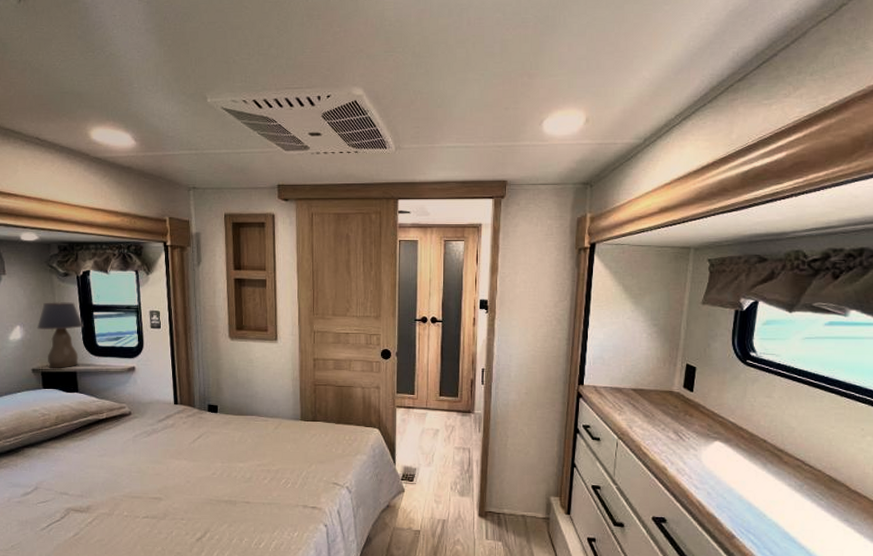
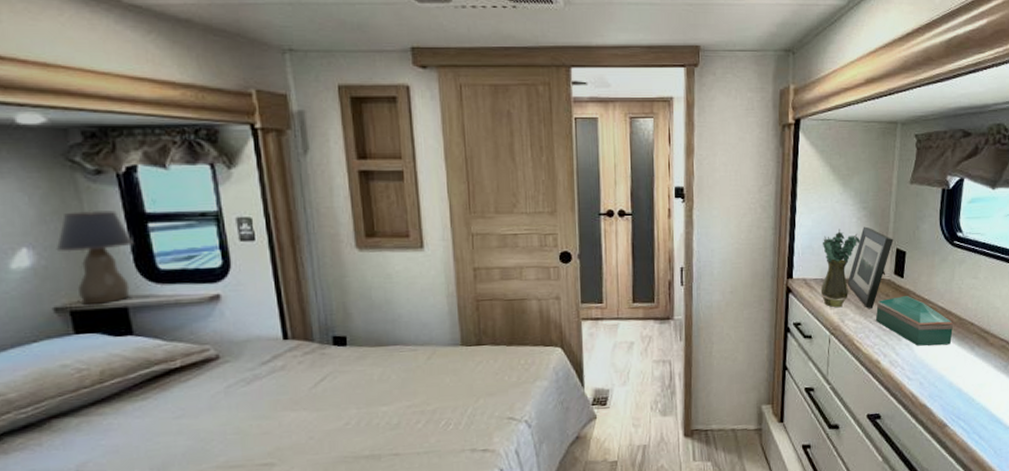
vase: none [610,343,650,415] -> present [820,229,860,308]
picture frame: none [636,342,684,419] -> present [847,226,894,309]
jewelry box: none [663,409,744,459] -> present [875,296,953,346]

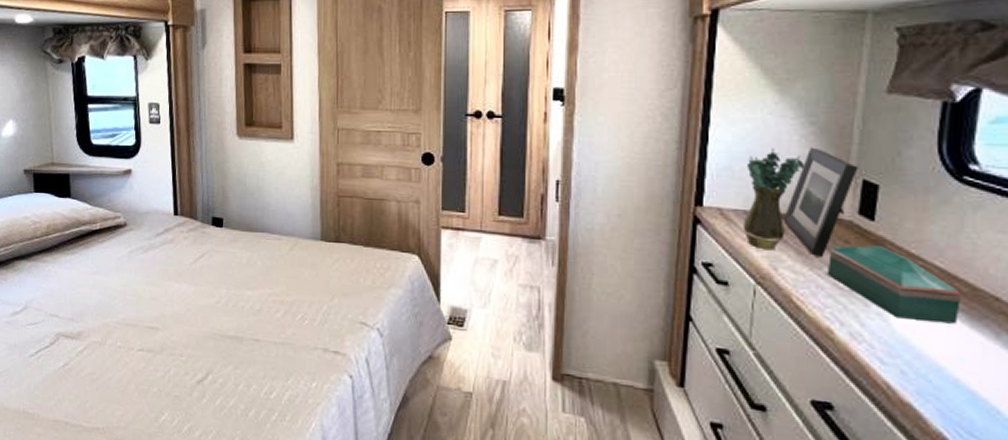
table lamp: present [56,210,133,305] -> none [29,92,77,169]

